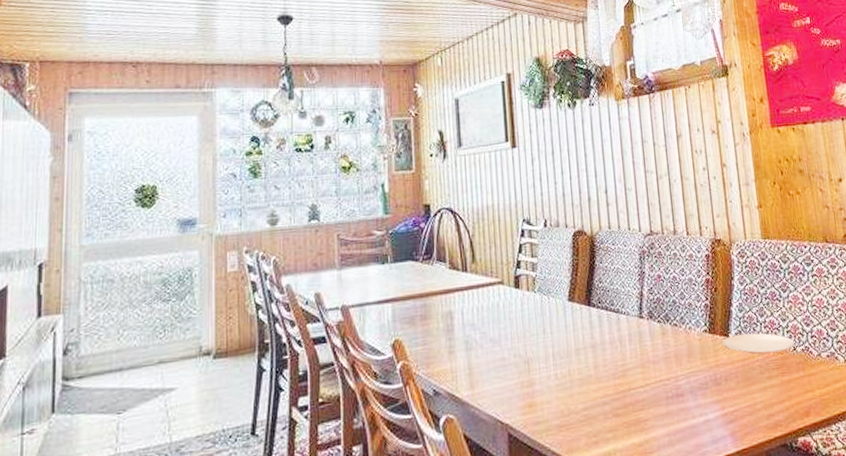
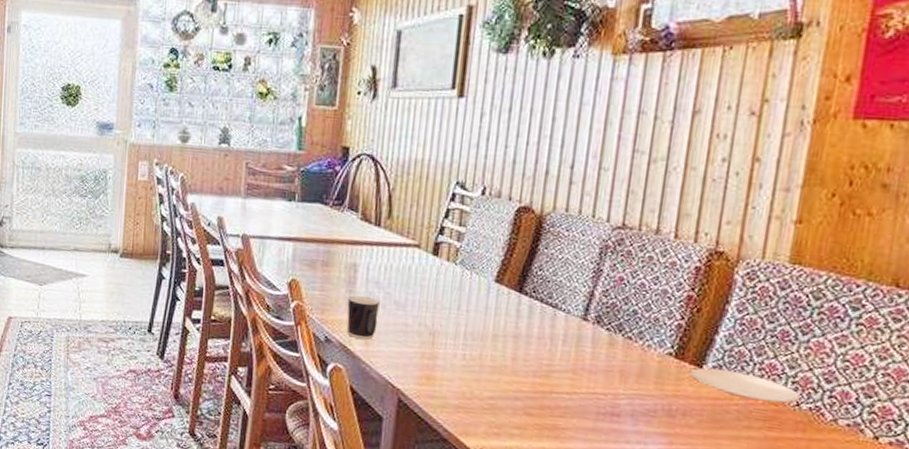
mug: none [449,341,479,384] -> present [346,296,380,340]

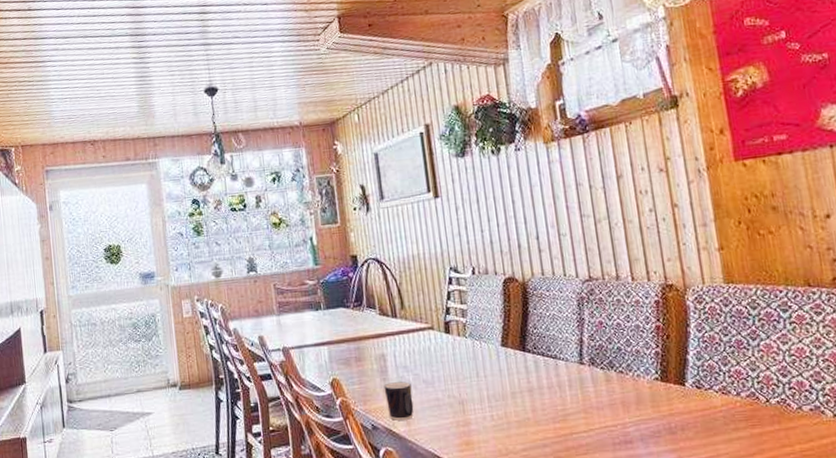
plate: present [690,367,800,404] -> none [677,382,767,405]

